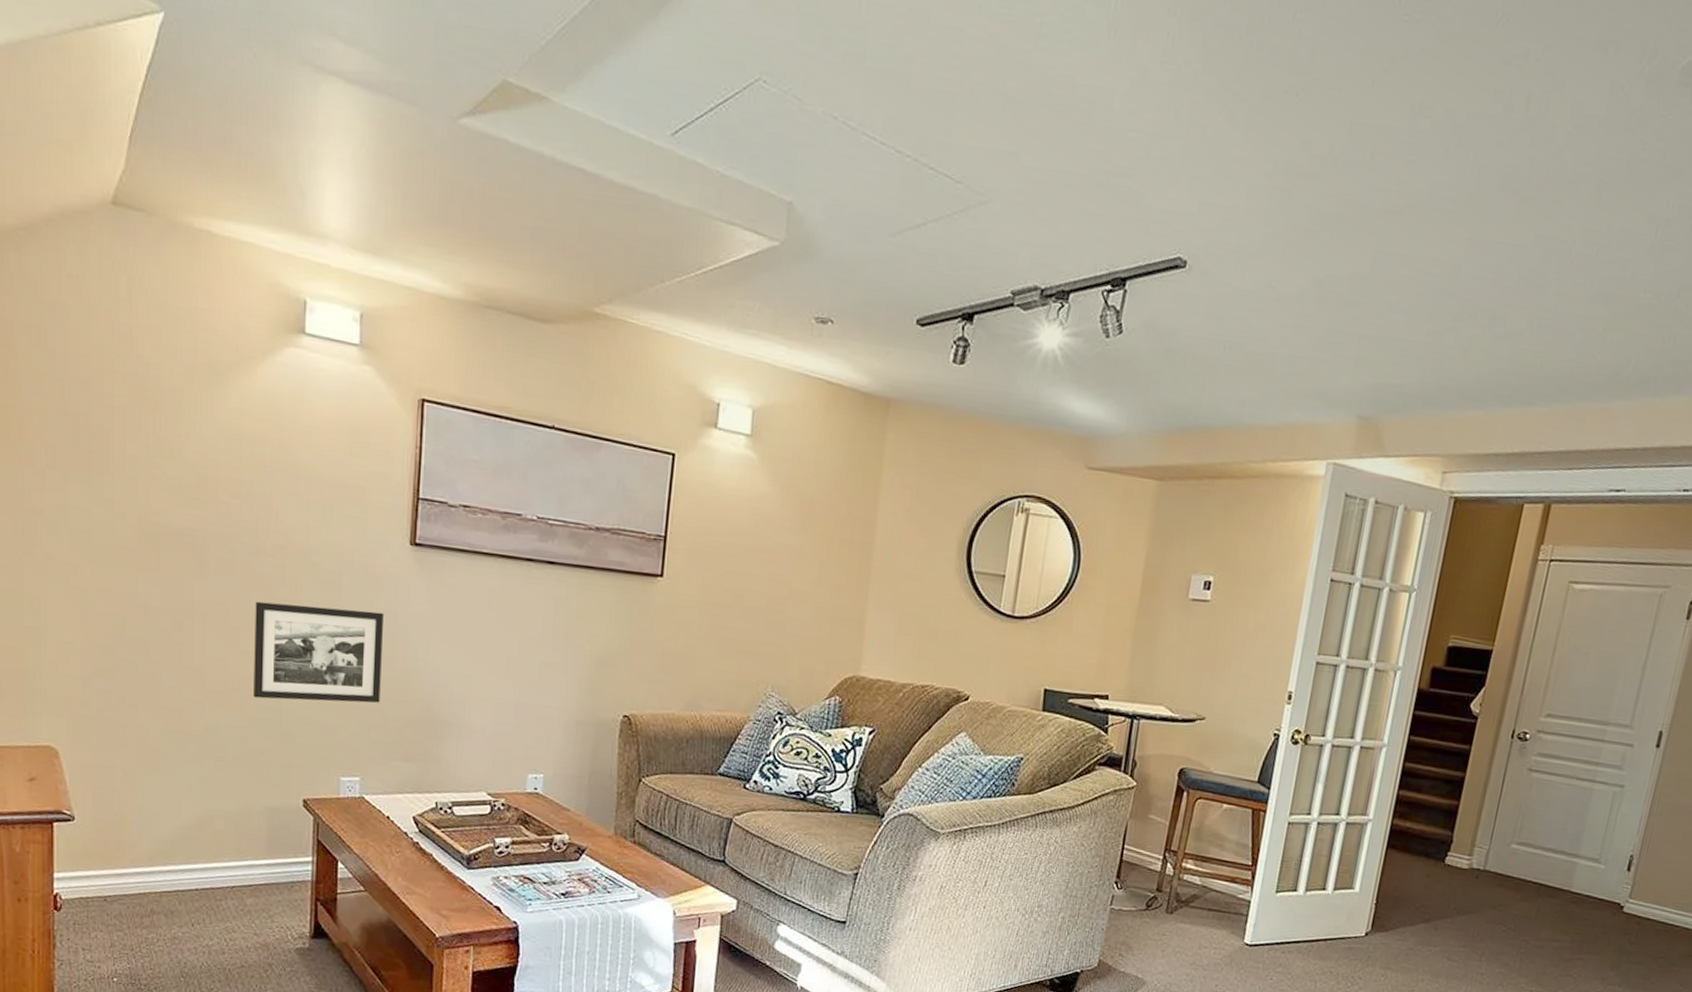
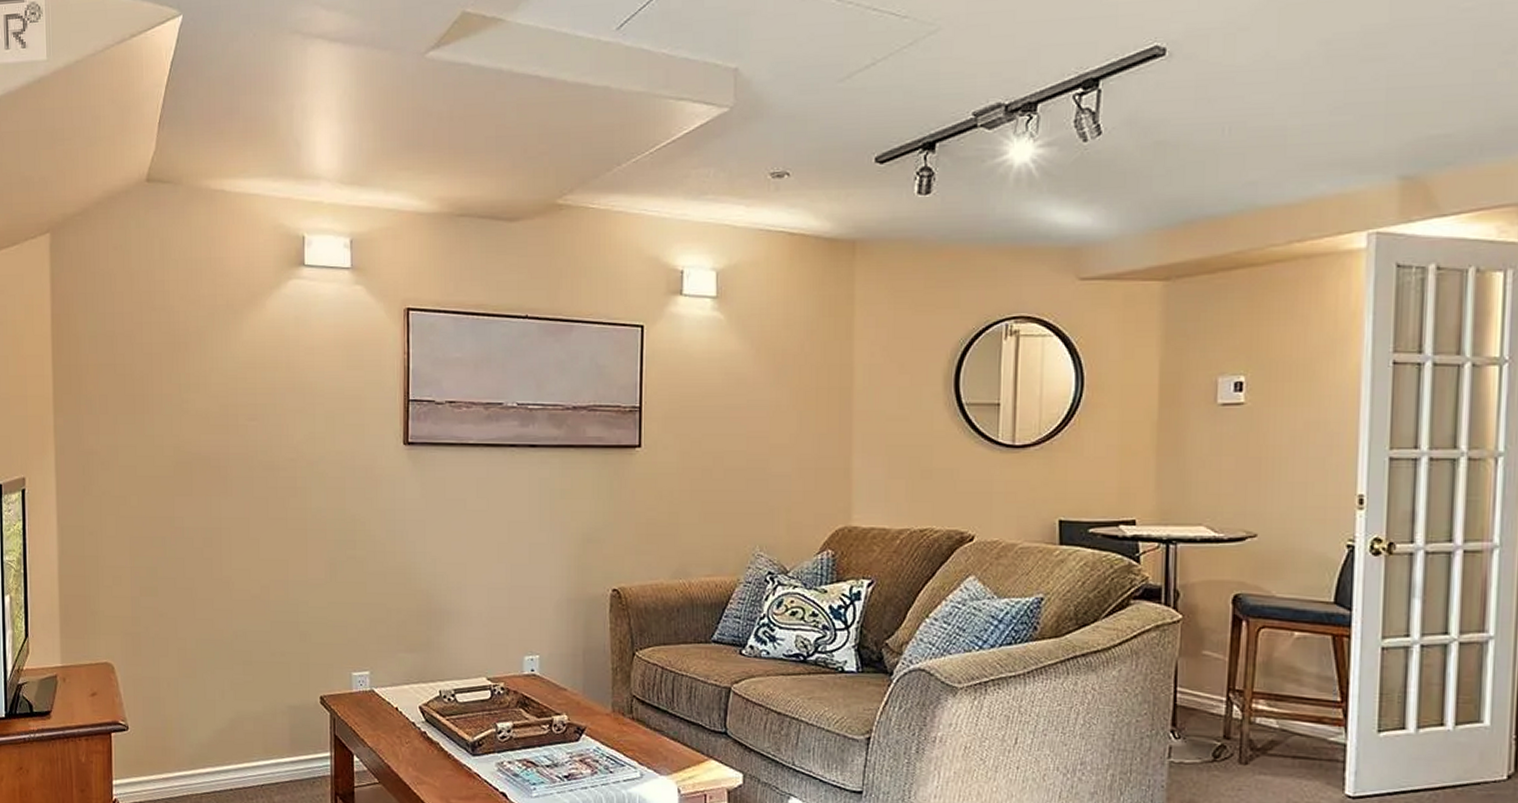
picture frame: present [253,601,383,703] -> none [272,511,384,603]

